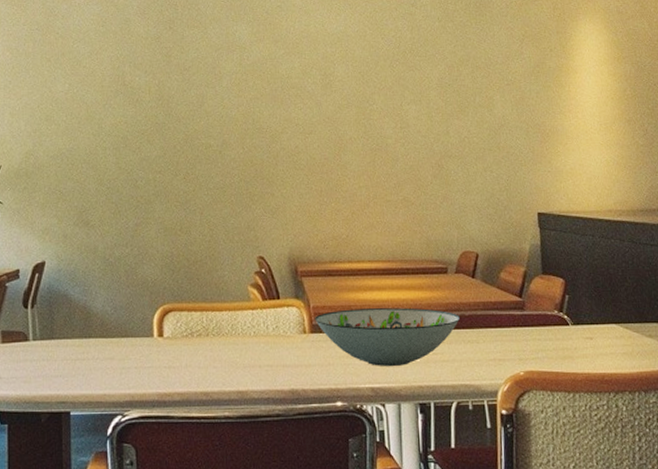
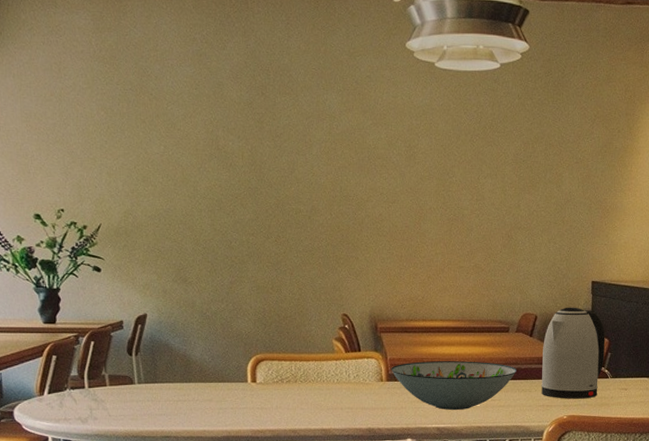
kettle: none [488,242,562,351] -> present [541,307,605,399]

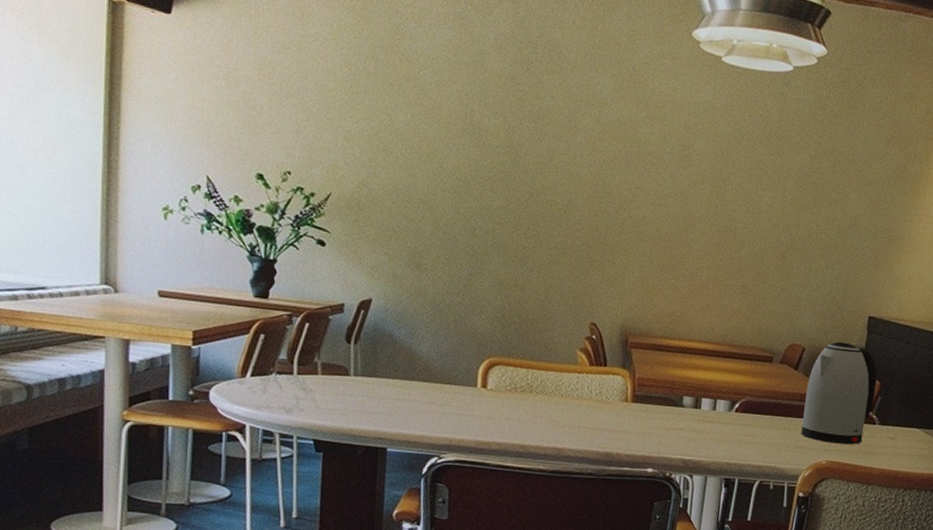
decorative bowl: present [391,361,516,410] -> none [638,384,776,443]

